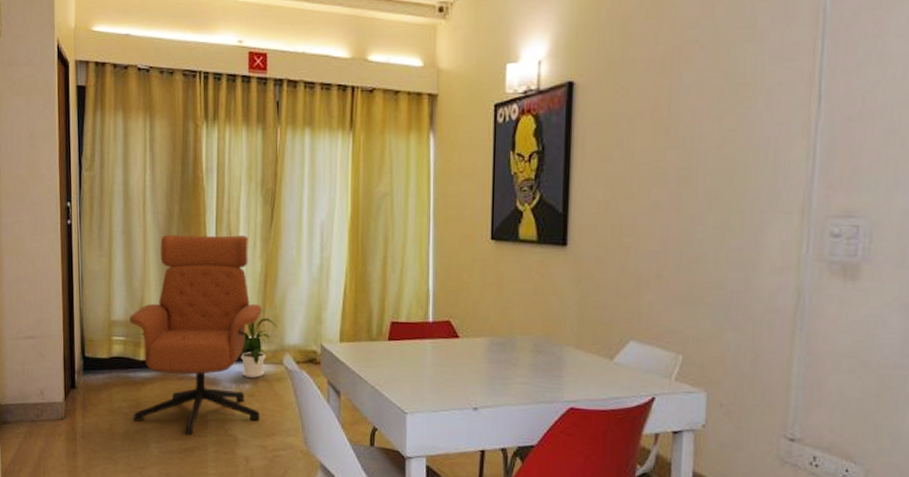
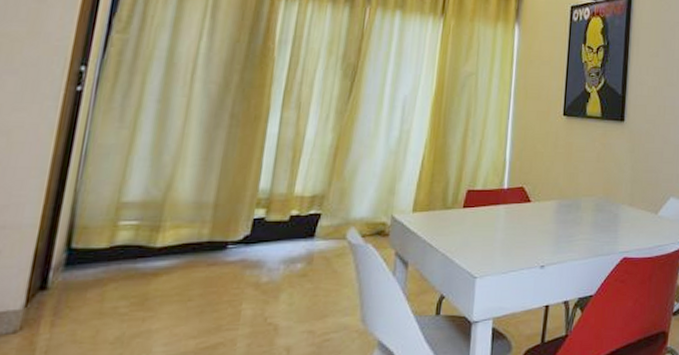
armchair: present [130,234,262,436] -> none [133,105,328,331]
house plant: present [240,317,278,378] -> none [294,191,344,256]

